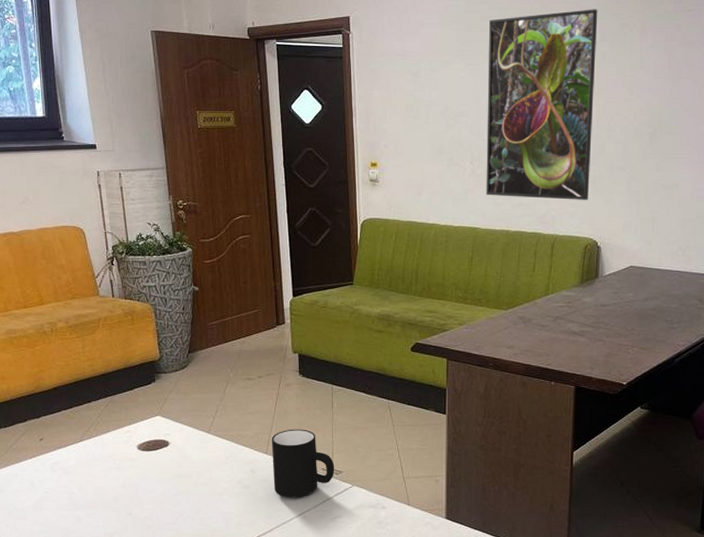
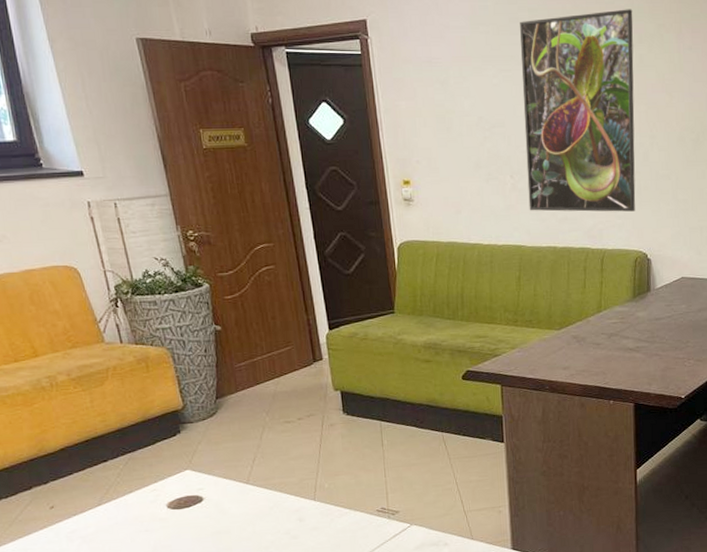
mug: present [271,429,335,498] -> none [318,470,391,544]

